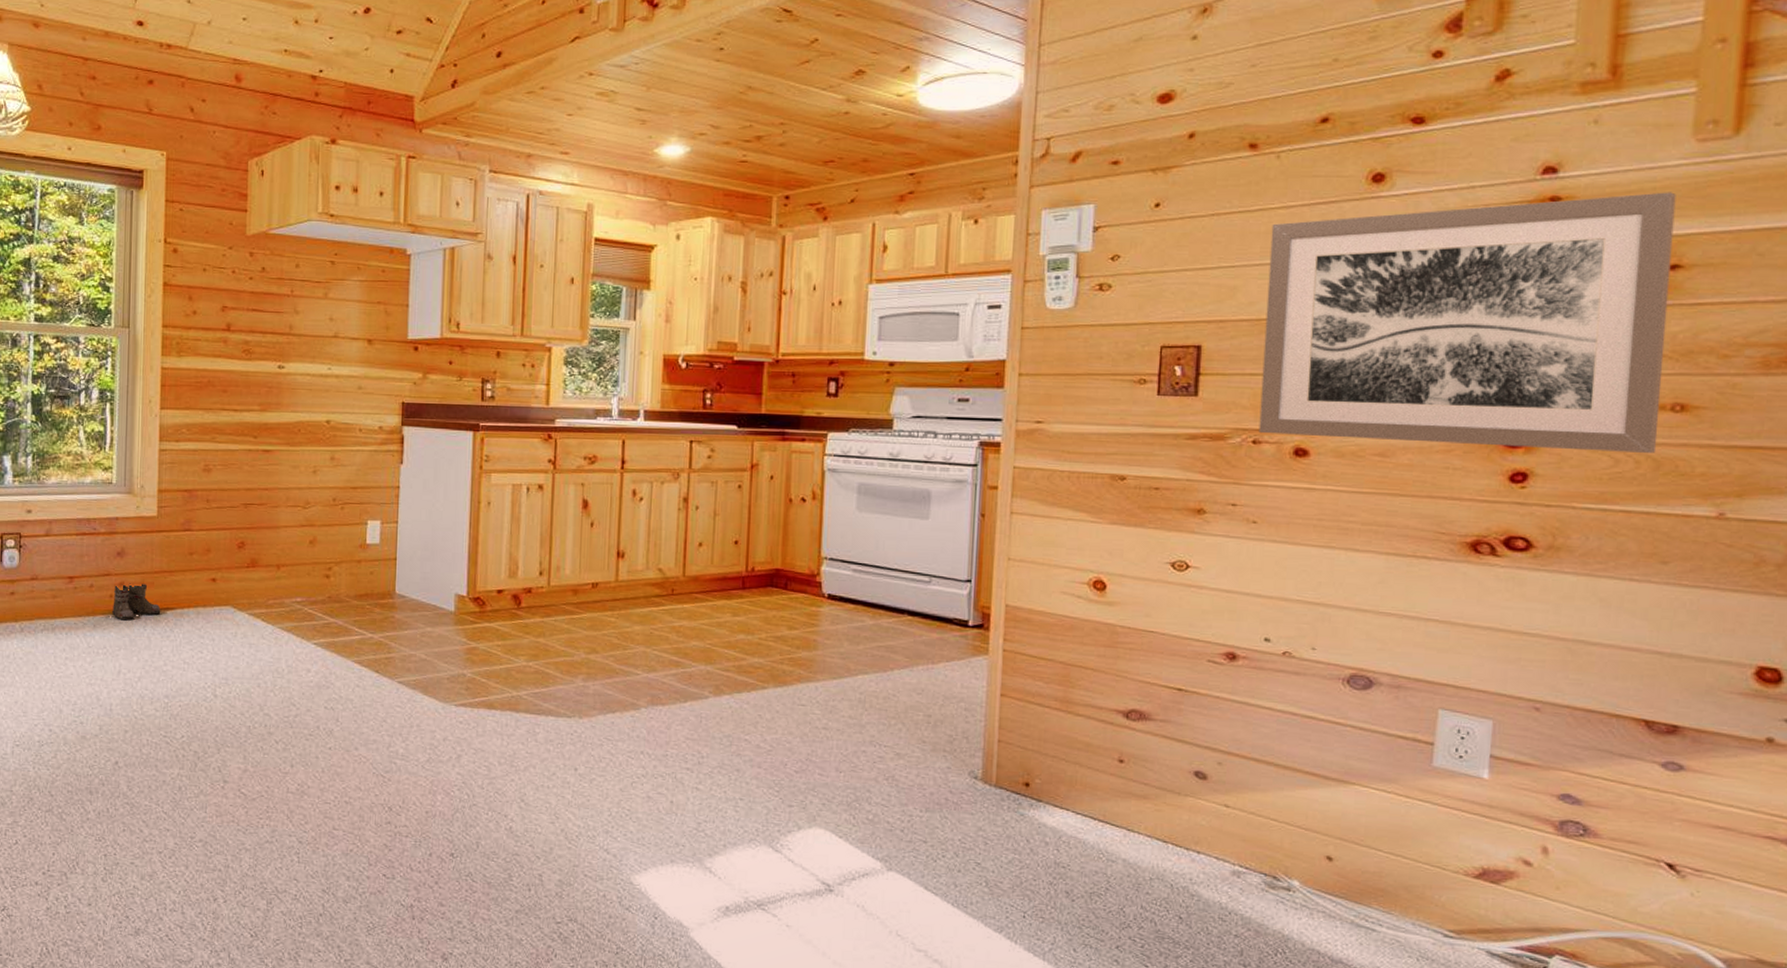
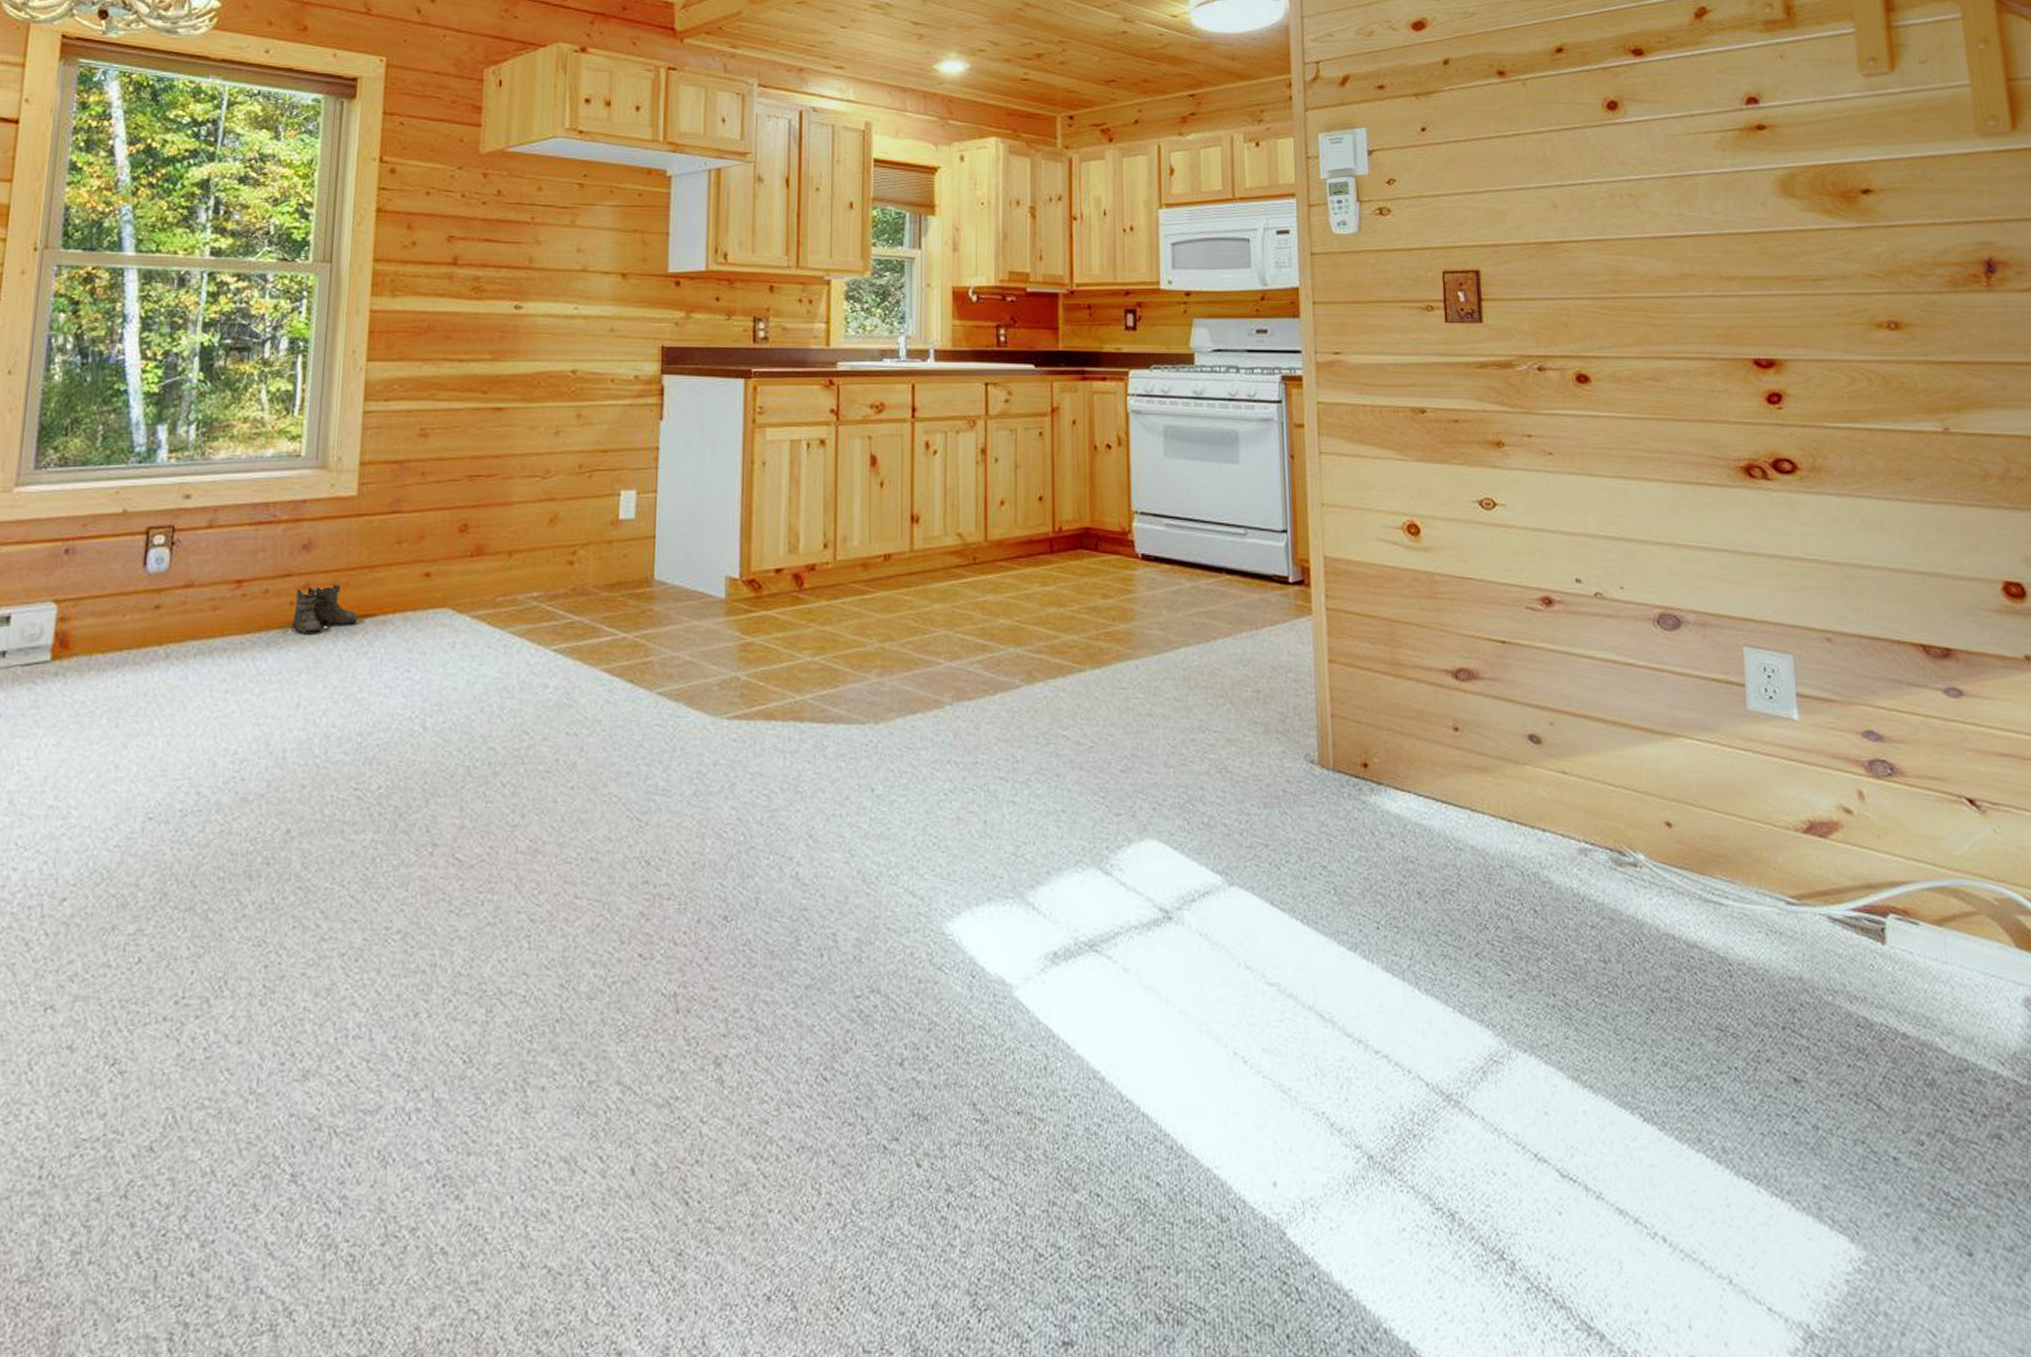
wall art: present [1258,192,1676,453] -> none [1527,122,1883,370]

